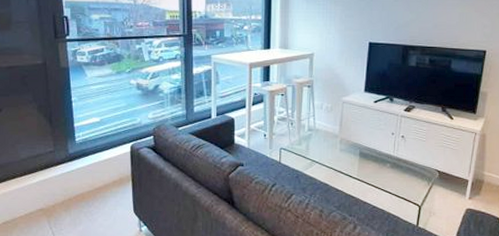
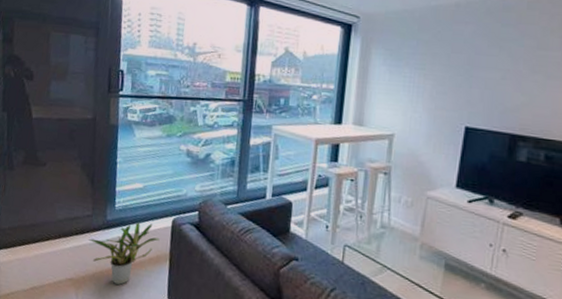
potted plant: none [54,151,121,208] -> present [88,222,160,285]

